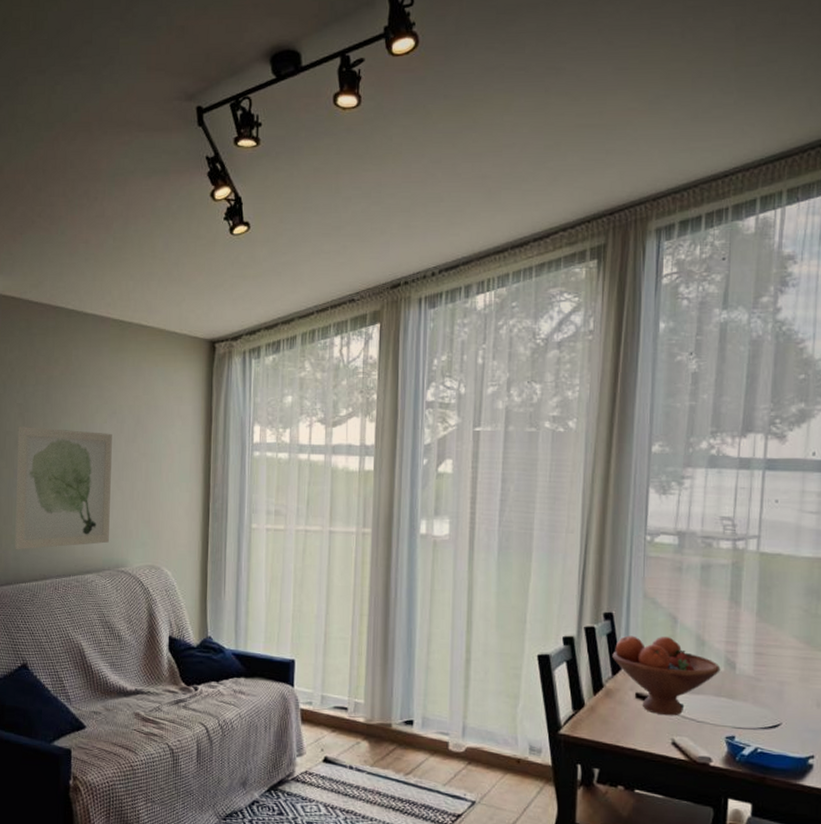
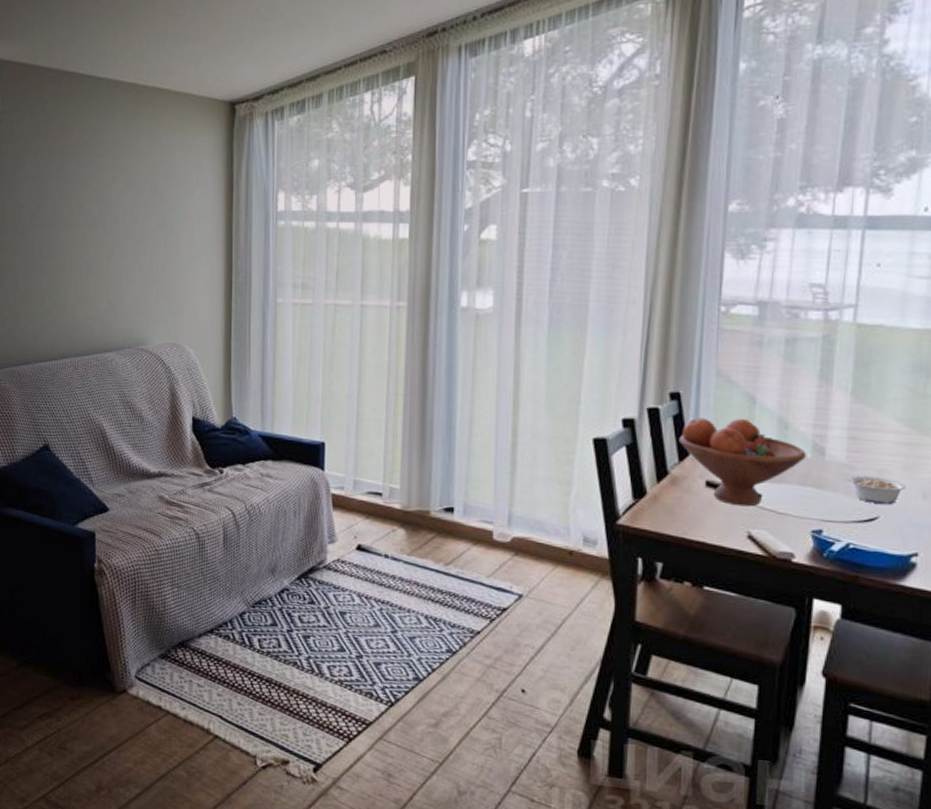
wall art: present [15,427,112,550] -> none [32,200,129,328]
legume: none [754,687,803,713] -> present [847,475,906,505]

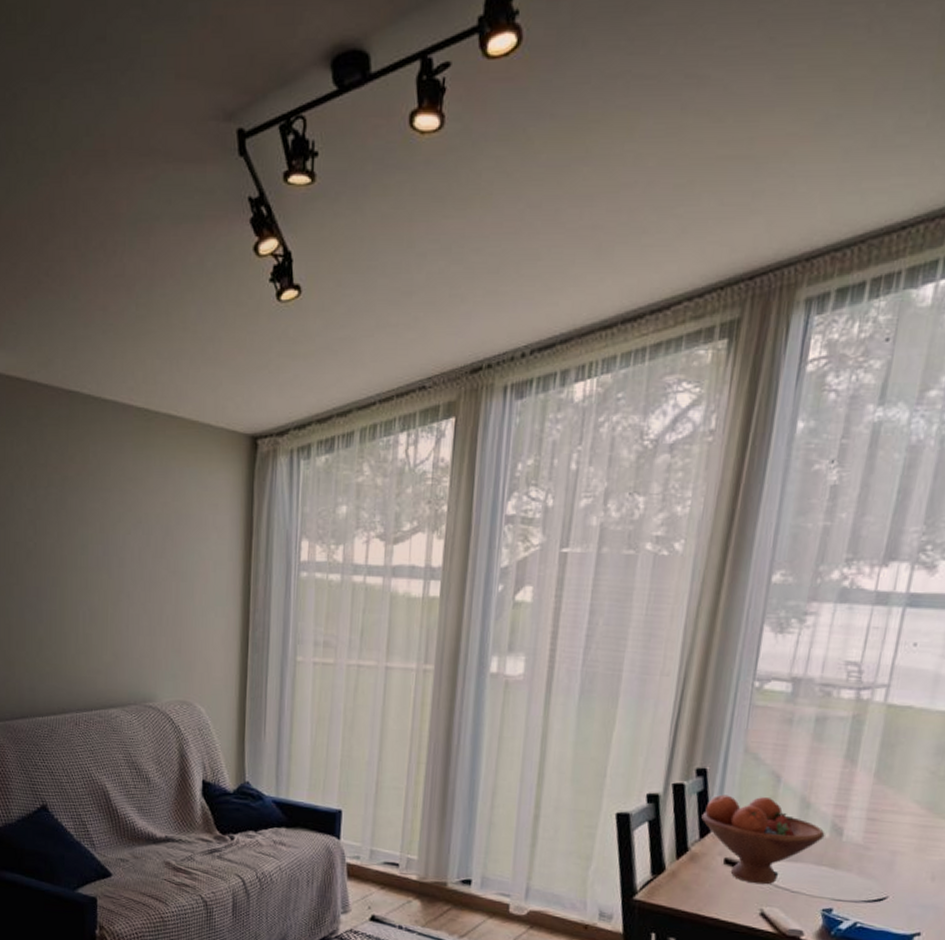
legume: present [847,475,906,505] -> none [861,856,916,886]

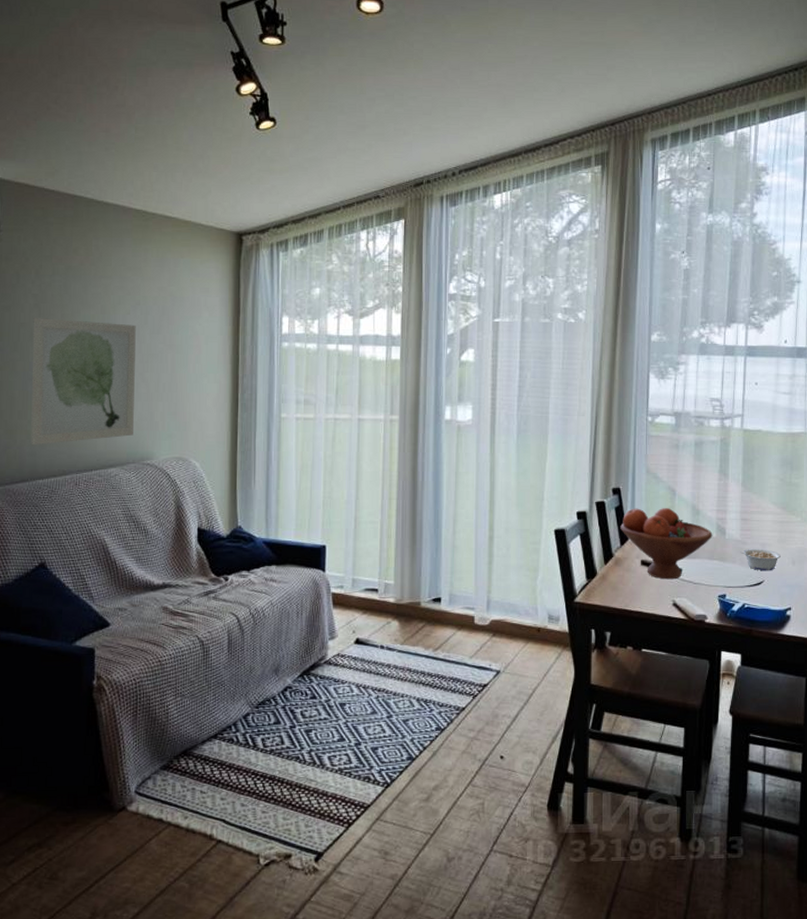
wall art: none [29,536,137,680] -> present [31,318,136,446]
legume: none [861,856,916,886] -> present [741,549,781,571]

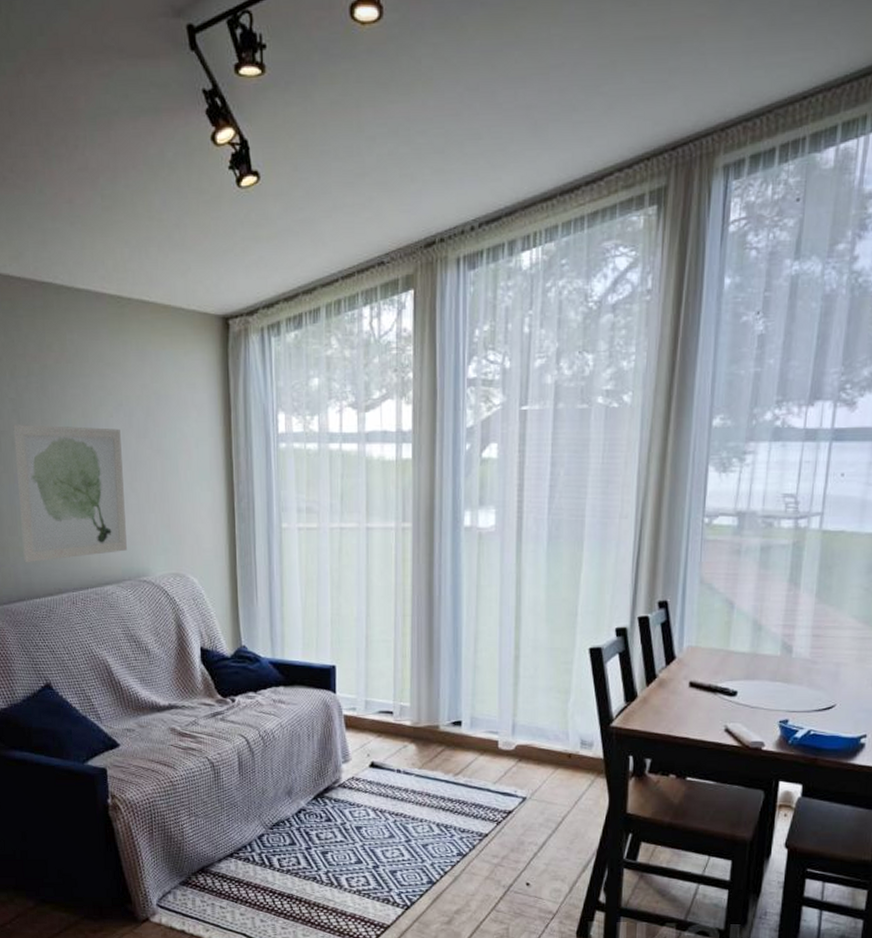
fruit bowl: present [620,508,713,580] -> none [666,623,777,703]
legume: present [741,549,781,571] -> none [810,669,858,694]

